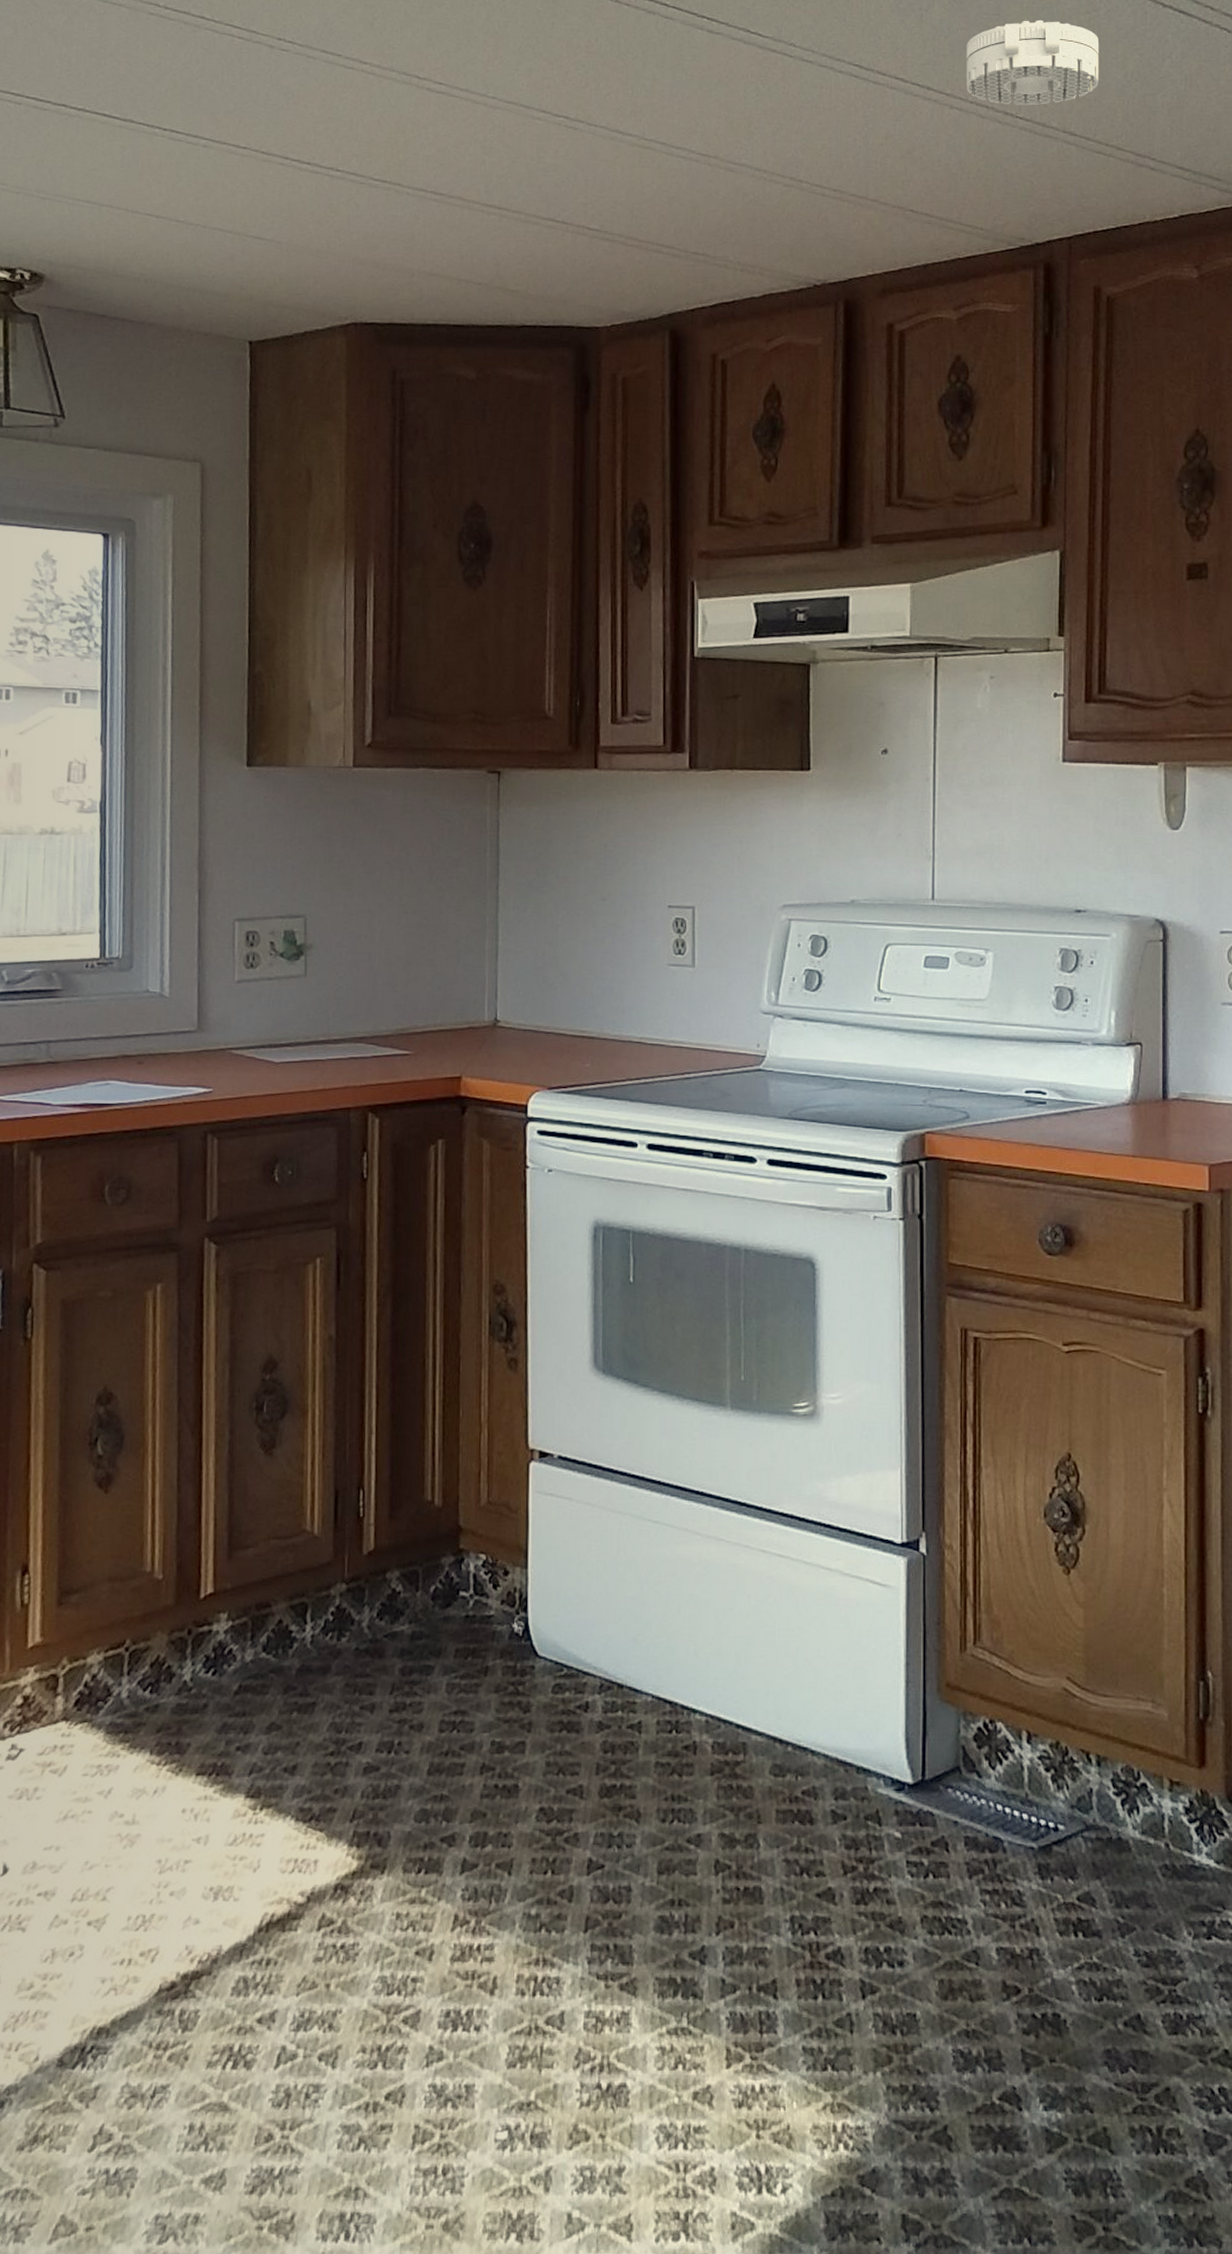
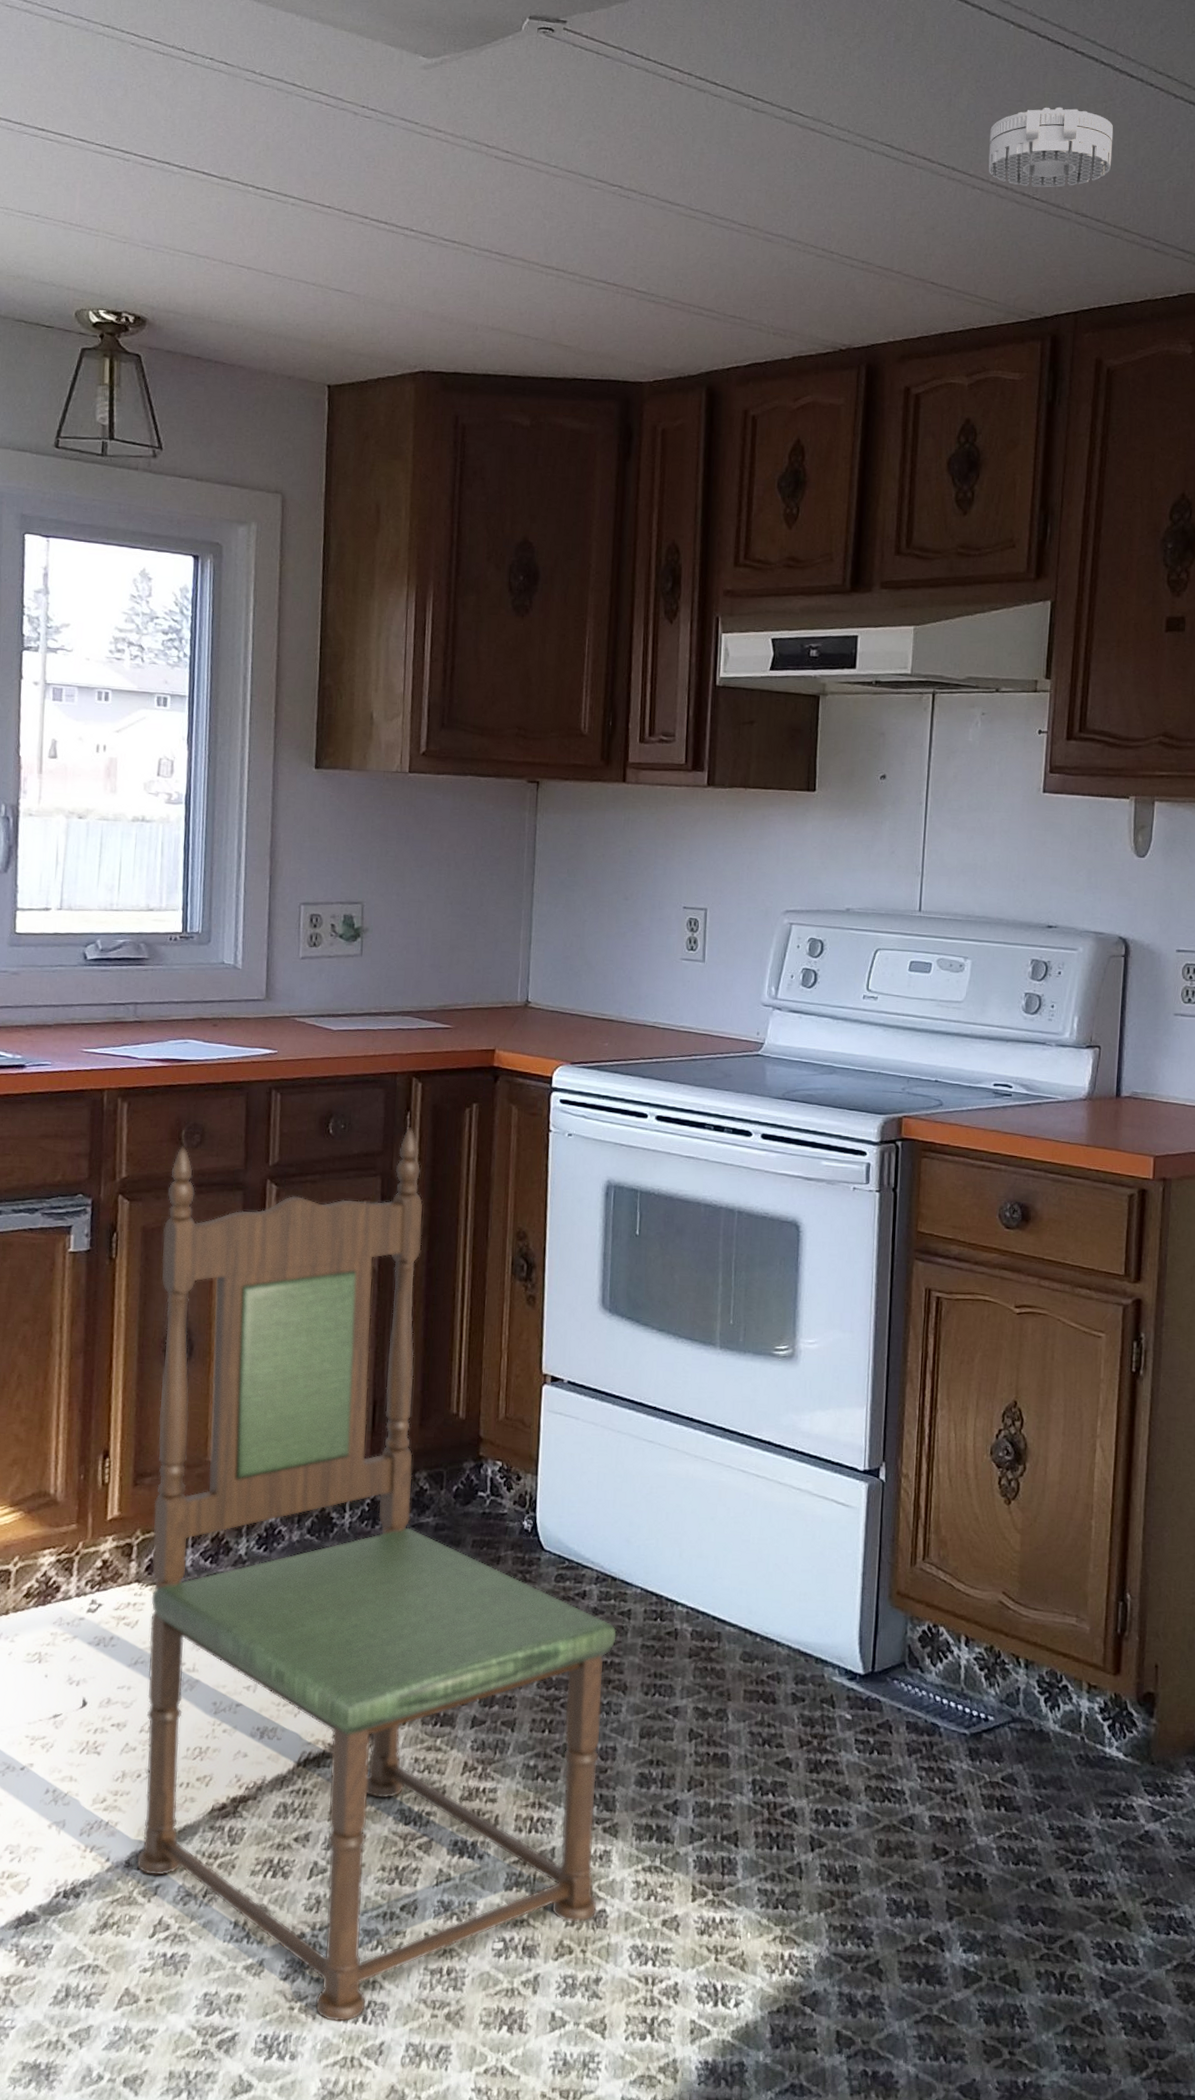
dining chair: none [71,1170,626,2240] -> present [136,1127,617,2022]

